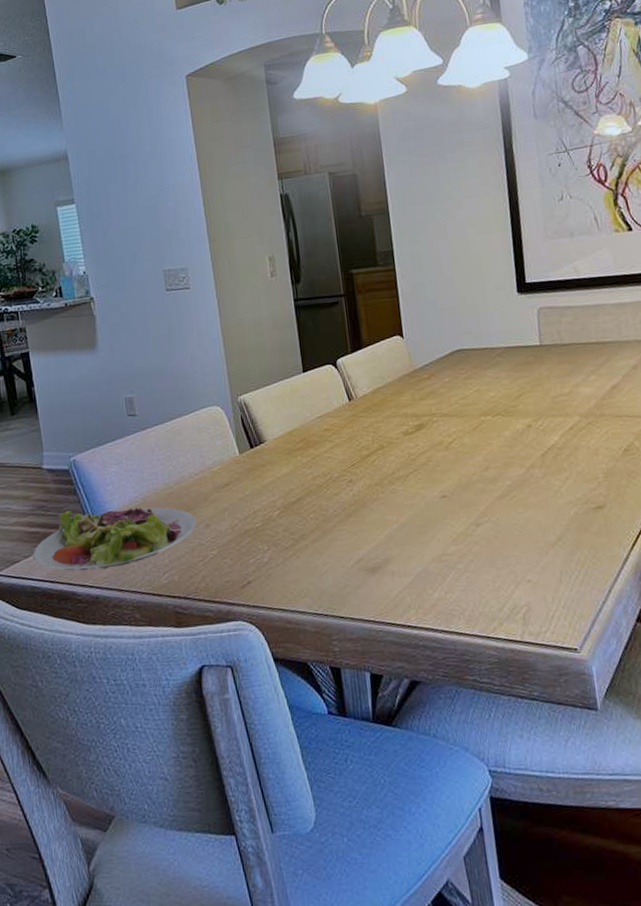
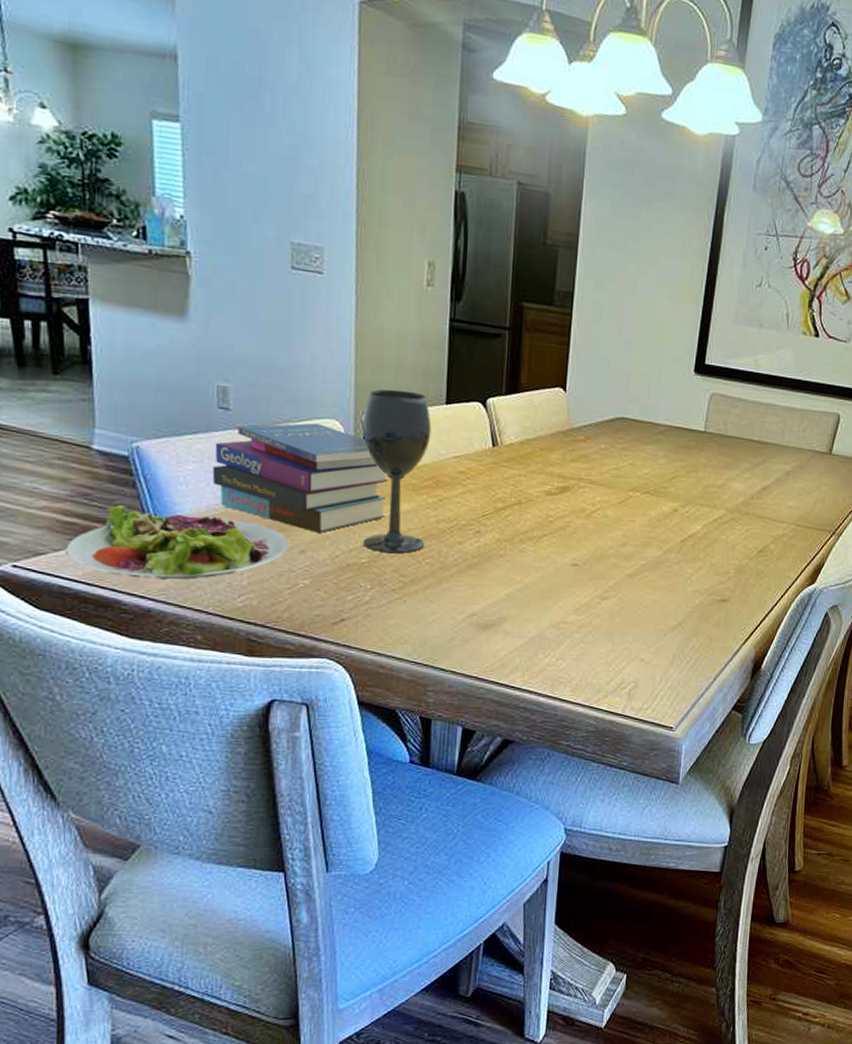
books: none [129,412,270,507] -> present [212,423,388,533]
wine glass: none [238,368,307,515] -> present [362,389,432,553]

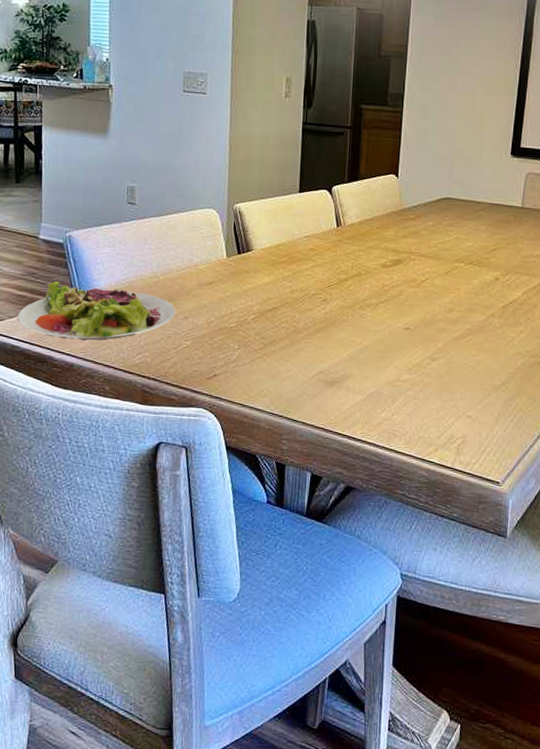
books: present [212,423,388,533] -> none [121,212,252,302]
wine glass: present [362,389,432,553] -> none [233,182,288,319]

